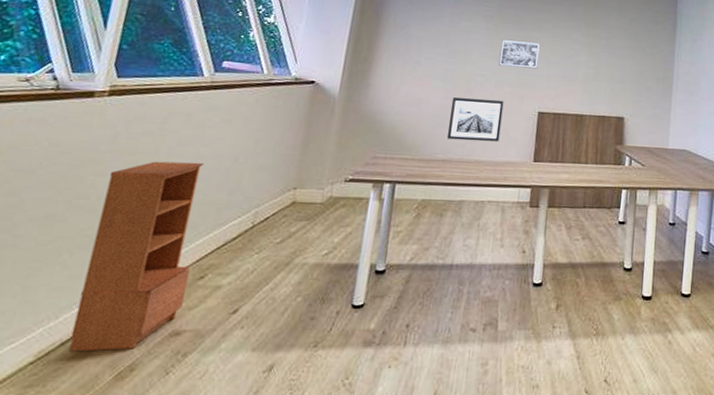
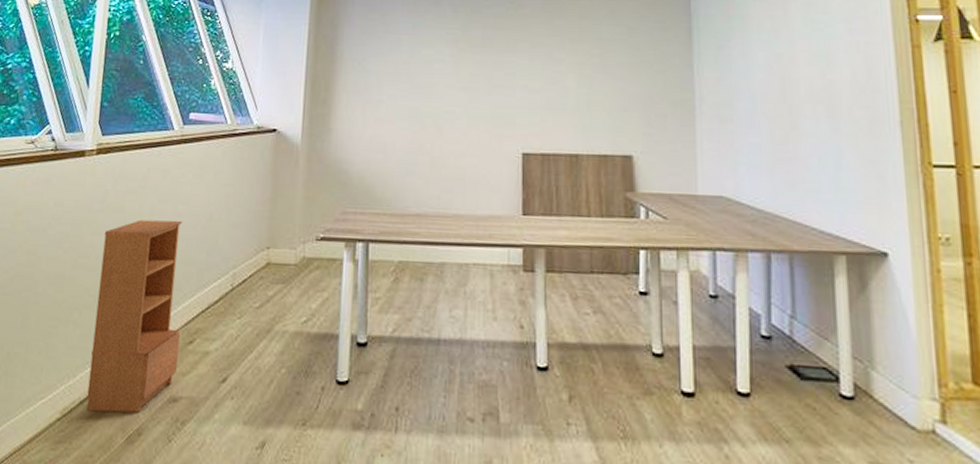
wall art: present [446,97,504,142] -> none [419,139,480,192]
wall art: present [498,40,540,69] -> none [469,67,517,100]

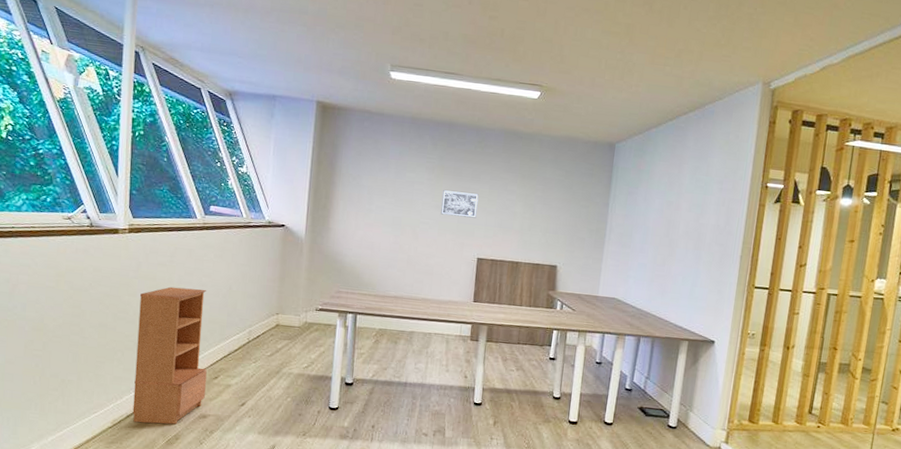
wall art: none [469,67,517,100] -> present [441,190,479,218]

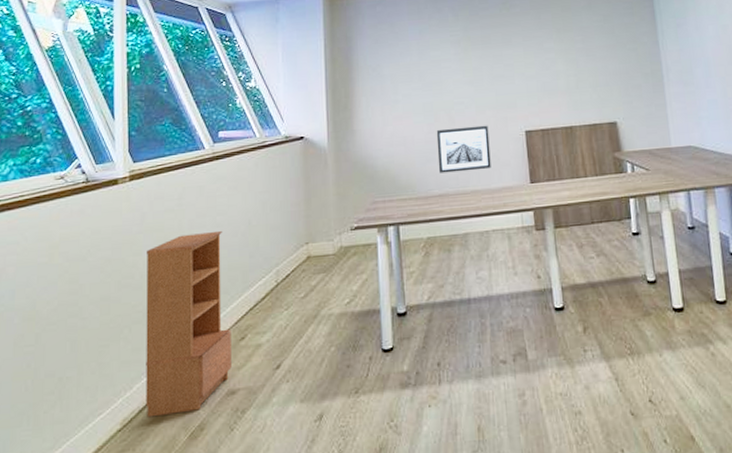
wall art: none [397,242,446,283] -> present [436,125,491,173]
wall art: present [441,190,479,218] -> none [473,59,516,90]

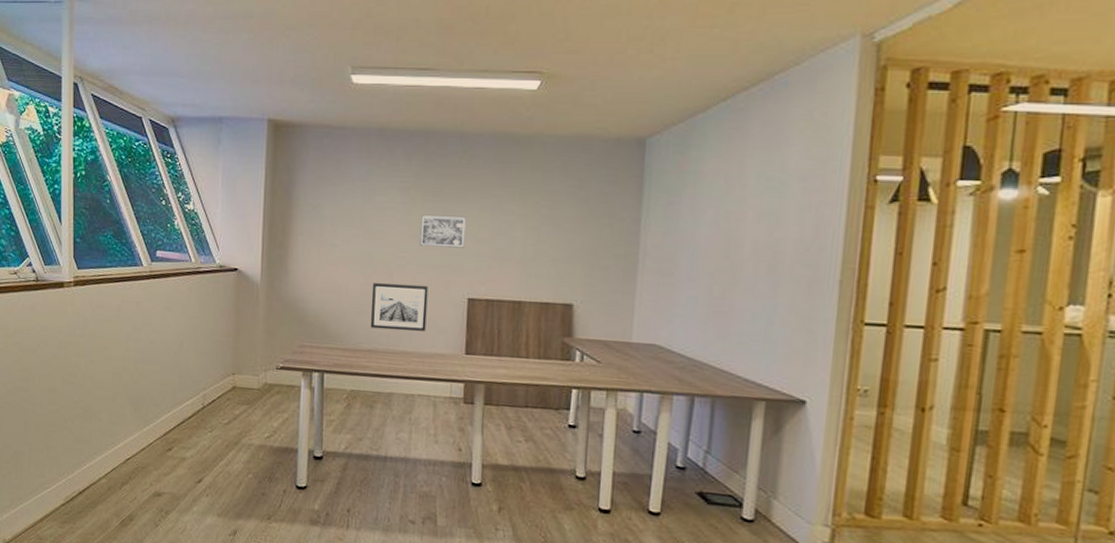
bookcase: present [146,230,232,418] -> none [85,345,160,503]
wall art: none [473,59,516,90] -> present [419,215,466,248]

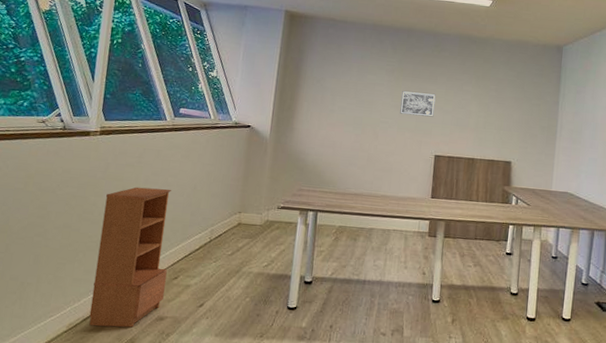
bookcase: none [85,345,160,503] -> present [89,187,171,328]
wall art: present [370,283,429,332] -> none [357,141,405,180]

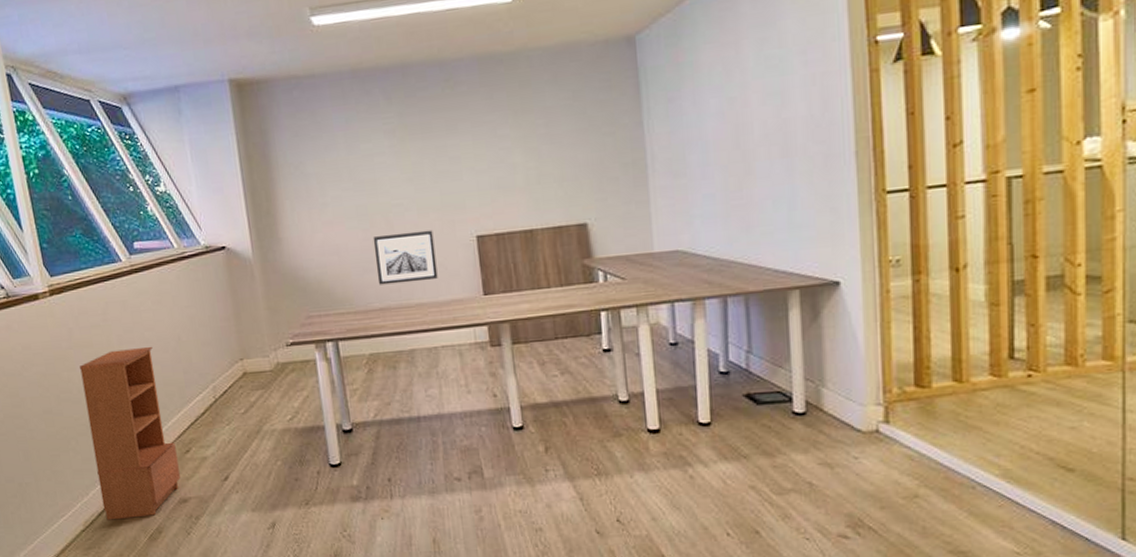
wall art: none [357,141,405,180] -> present [372,229,438,285]
wall art: present [400,91,436,117] -> none [412,151,464,189]

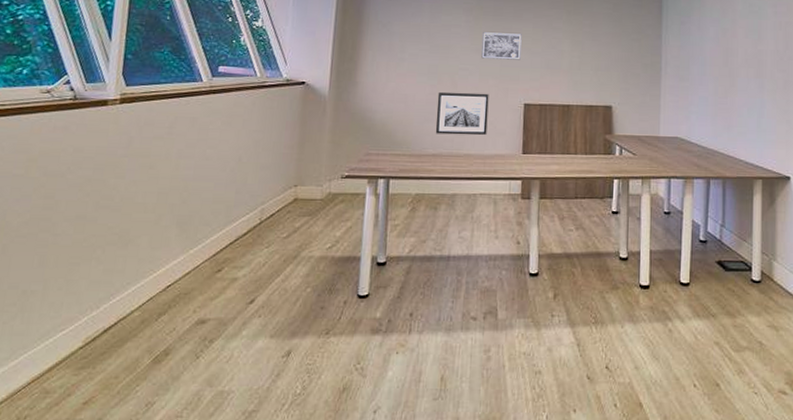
bookcase: present [80,346,181,520] -> none [111,163,211,338]
wall art: none [412,151,464,189] -> present [481,32,522,60]

